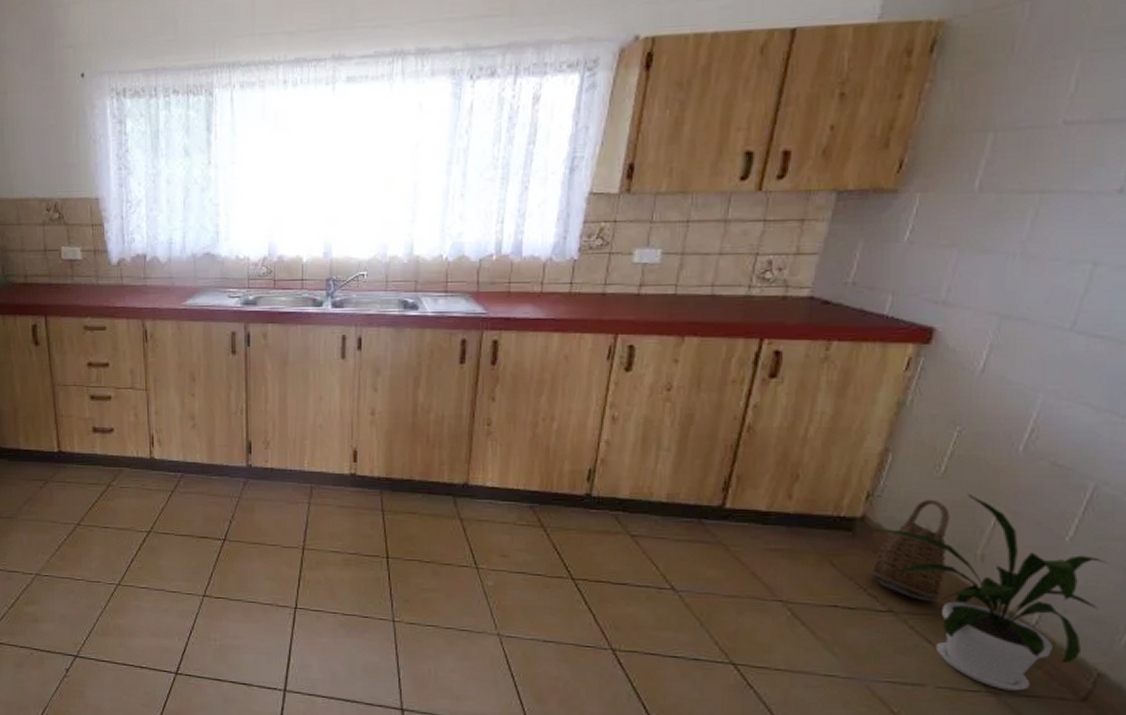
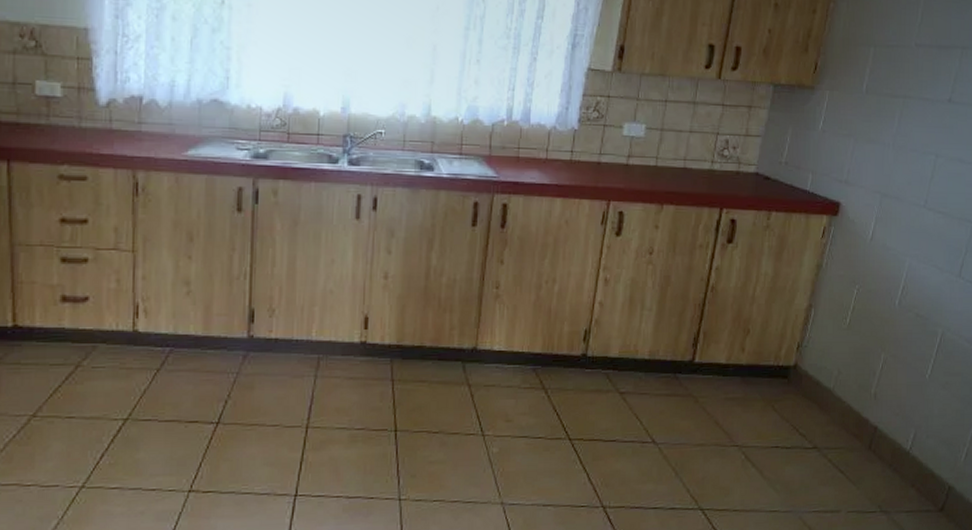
house plant: present [866,493,1108,691] -> none [797,341,952,509]
basket: present [869,500,950,602] -> none [800,348,853,437]

